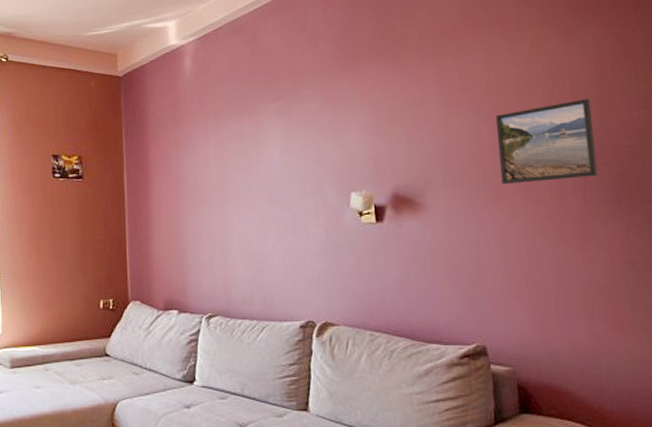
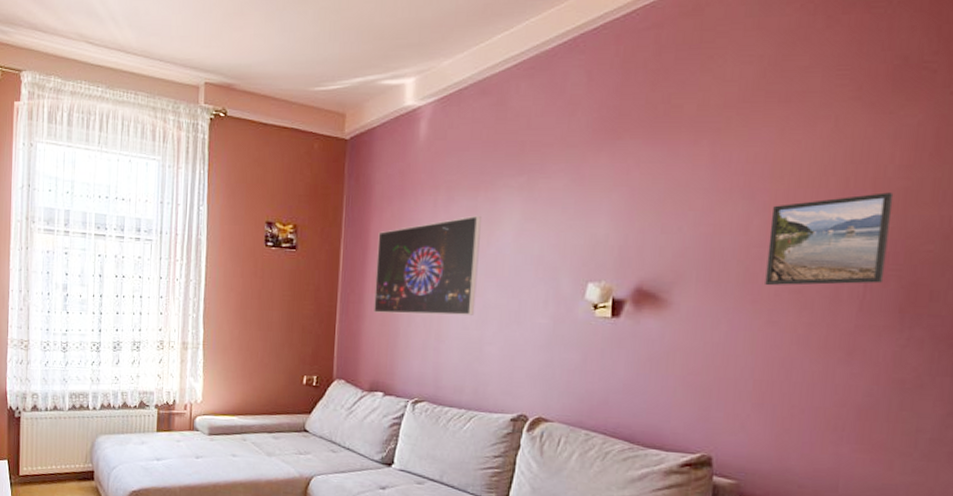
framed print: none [157,138,254,234] -> present [374,215,481,315]

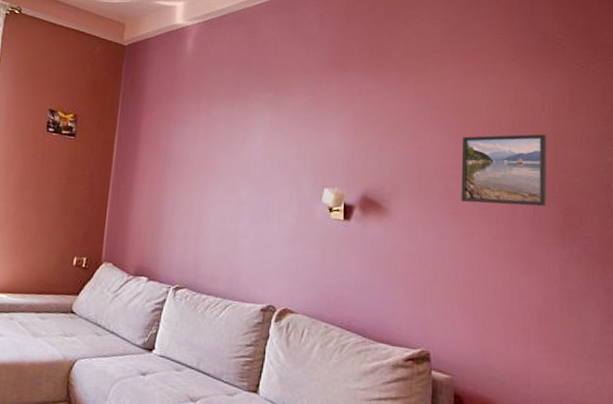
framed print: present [374,215,481,315] -> none [142,121,237,210]

